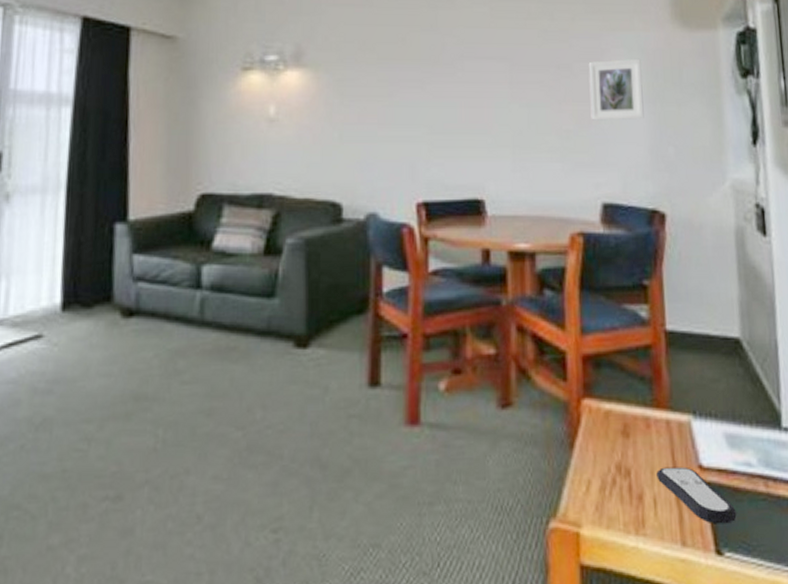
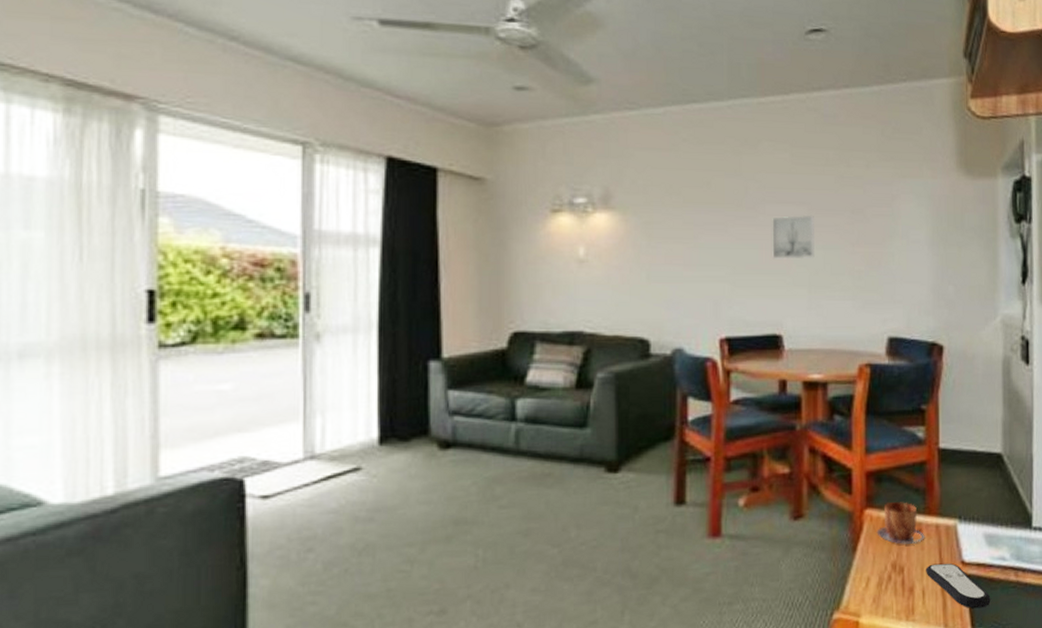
wall art: none [471,70,518,118] -> present [772,214,815,259]
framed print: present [588,58,644,121] -> none [880,204,928,262]
mug: none [597,391,654,442] -> present [876,501,925,544]

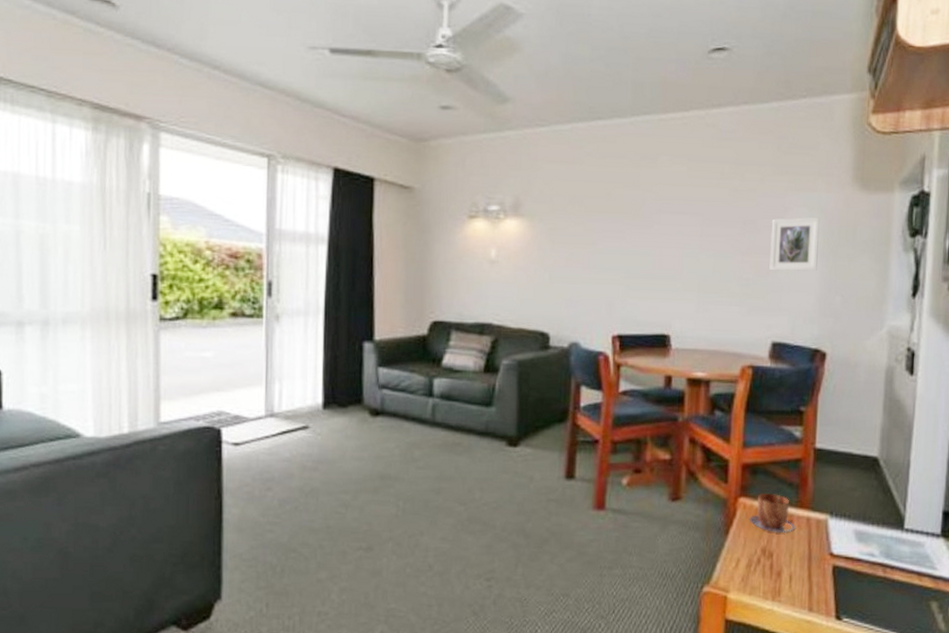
wall art: present [772,214,815,259] -> none [665,225,707,266]
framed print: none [880,204,928,262] -> present [769,217,820,271]
remote control: present [926,563,991,609] -> none [794,553,857,598]

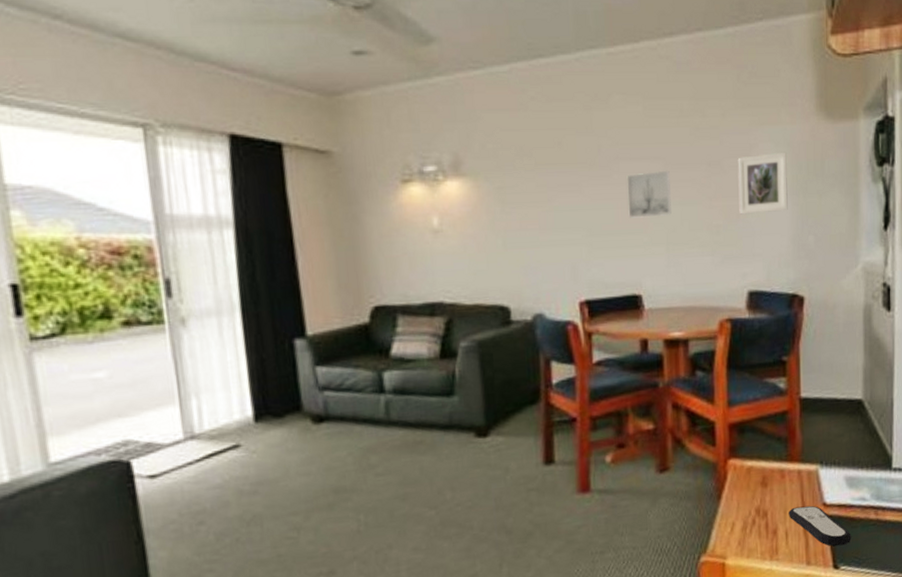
wall art: none [665,225,707,266] -> present [626,170,672,218]
mug: present [749,492,796,533] -> none [740,450,788,491]
remote control: none [794,553,857,598] -> present [788,505,851,547]

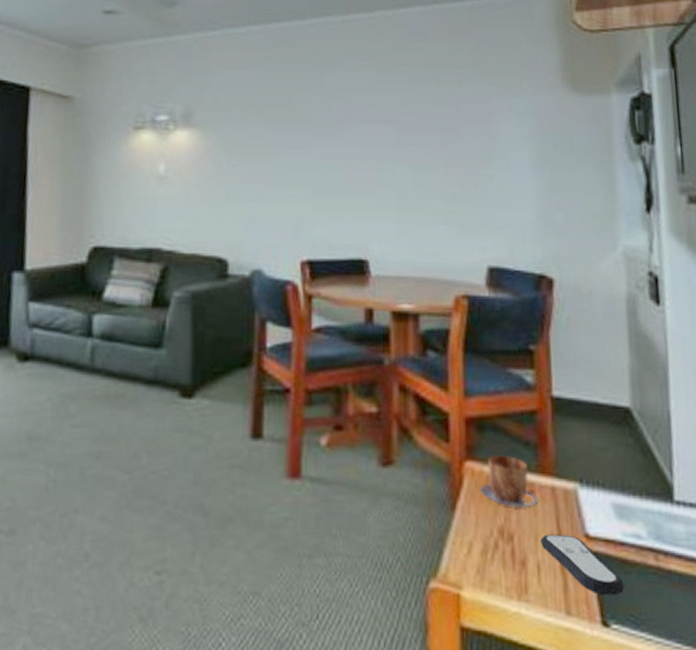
wall art: present [626,170,672,218] -> none [357,133,403,180]
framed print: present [737,152,788,215] -> none [476,123,533,184]
mug: none [740,450,788,491] -> present [479,454,539,507]

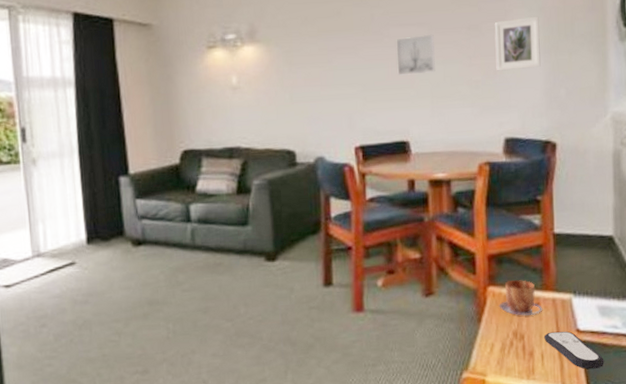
wall art: none [357,133,403,180] -> present [396,34,435,76]
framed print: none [476,123,533,184] -> present [494,16,541,71]

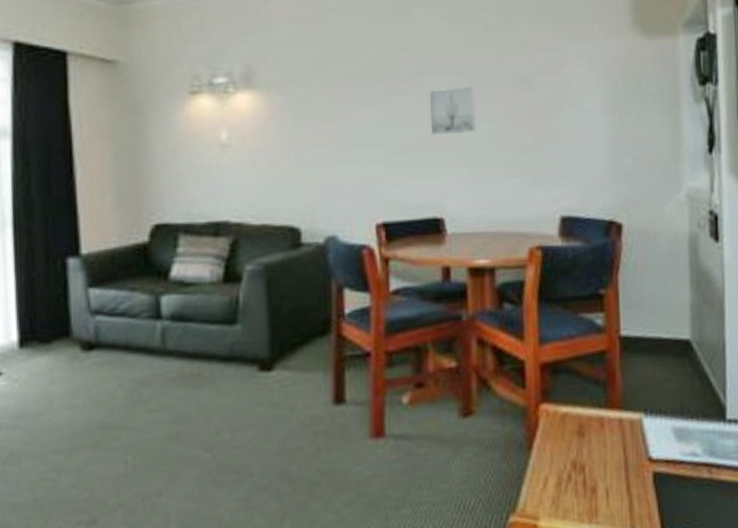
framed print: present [494,16,541,71] -> none [548,68,603,134]
mug: present [499,280,543,316] -> none [554,395,608,441]
remote control: present [544,331,604,370] -> none [609,460,682,509]

